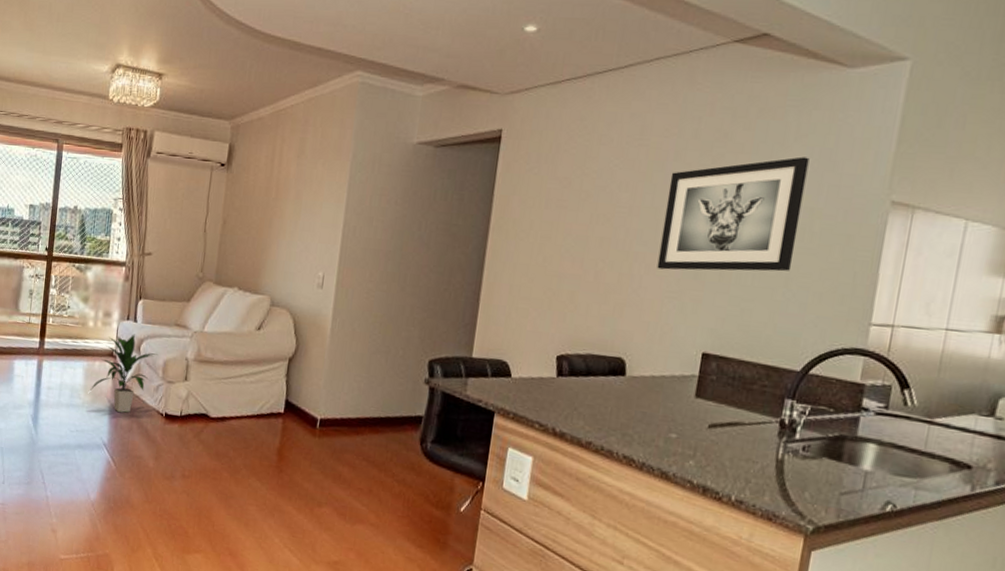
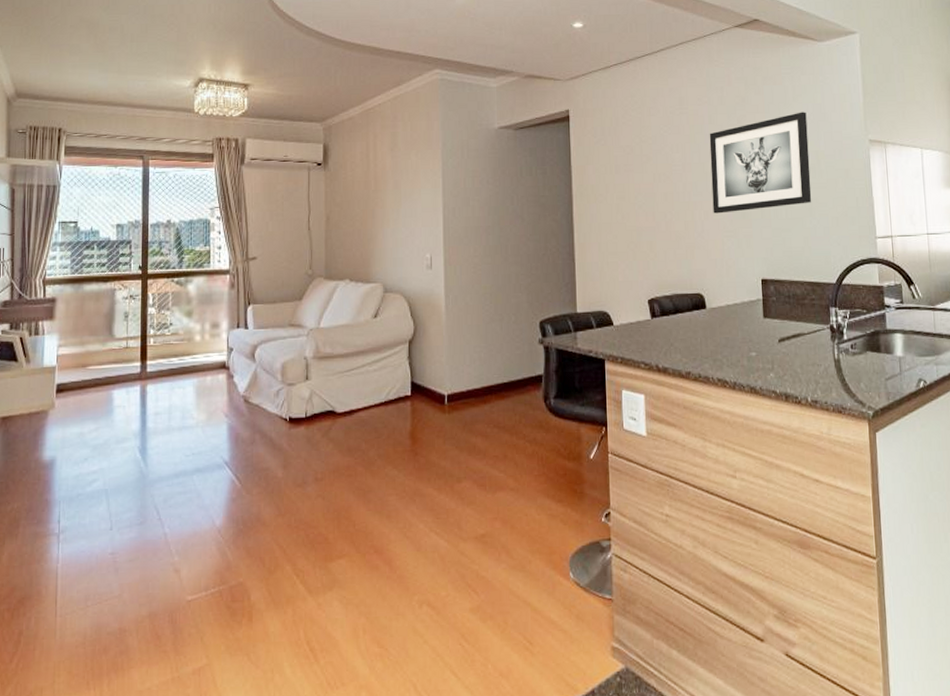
indoor plant: present [90,334,158,413] -> none [204,341,275,425]

